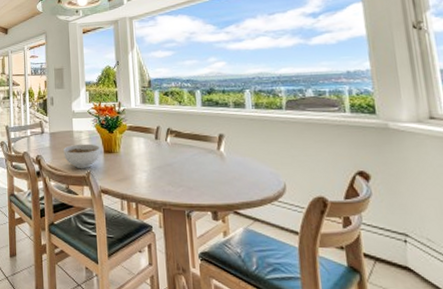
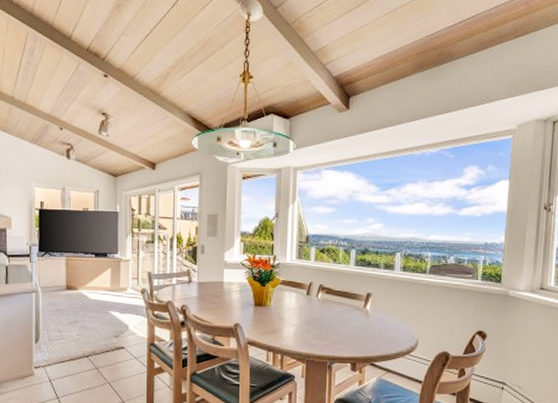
bowl: present [64,144,100,168] -> none [212,295,250,320]

